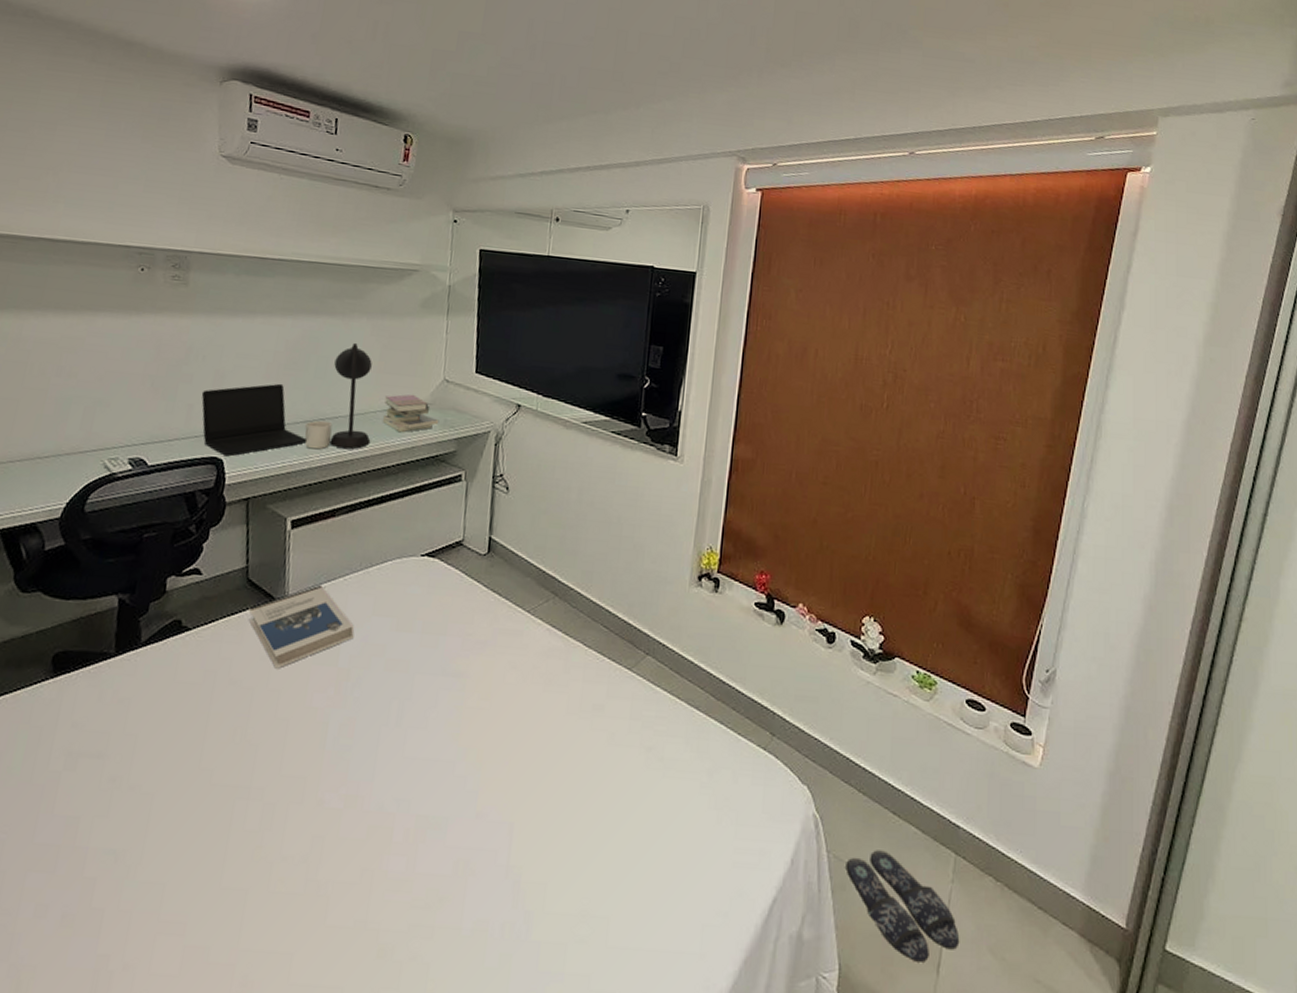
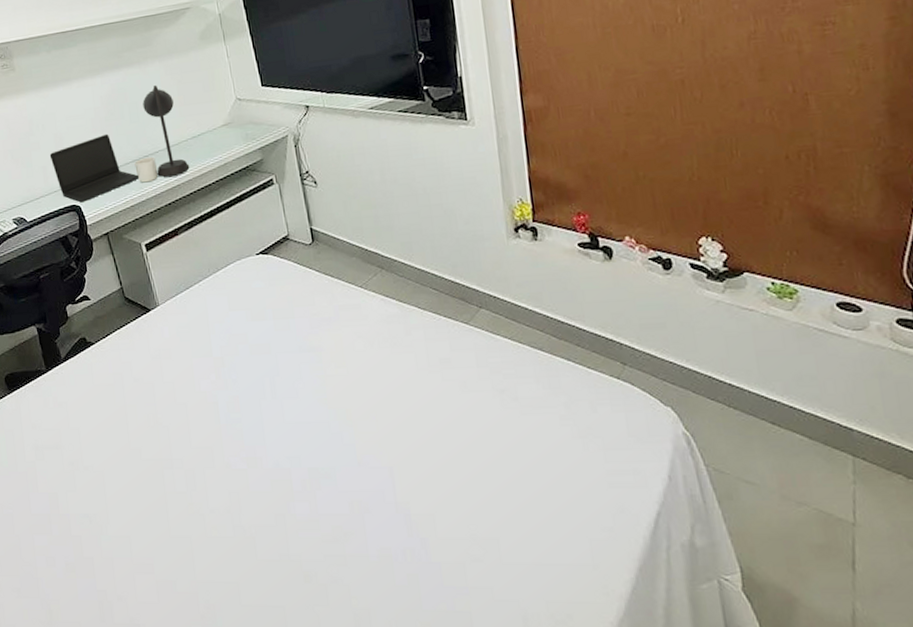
hardback book: present [248,584,355,669] -> none [132,292,219,365]
books: present [382,394,440,433] -> none [191,117,242,154]
slippers: present [845,850,960,962] -> none [728,459,874,561]

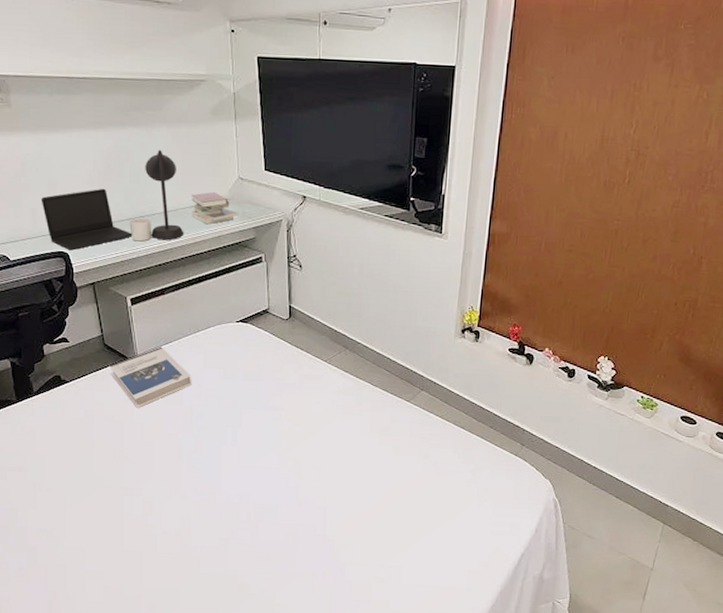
hardback book: none [132,292,219,365] -> present [109,346,192,408]
books: none [191,117,242,154] -> present [191,191,239,225]

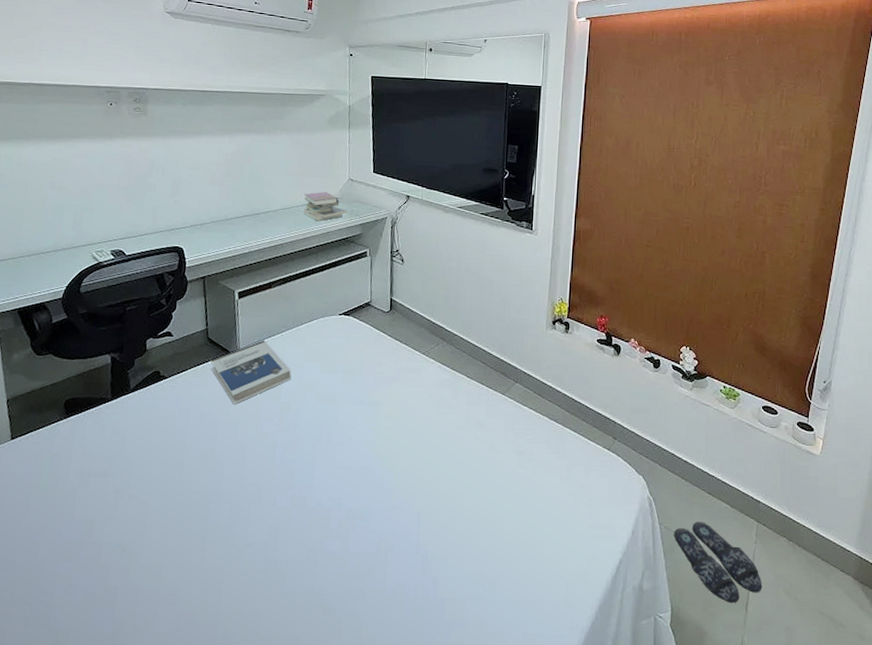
laptop: present [41,188,133,251] -> none [163,187,247,246]
mug: present [129,217,152,242] -> none [244,214,265,237]
desk lamp: present [145,149,184,240] -> none [264,153,295,236]
slippers: none [577,522,662,593] -> present [674,521,763,603]

